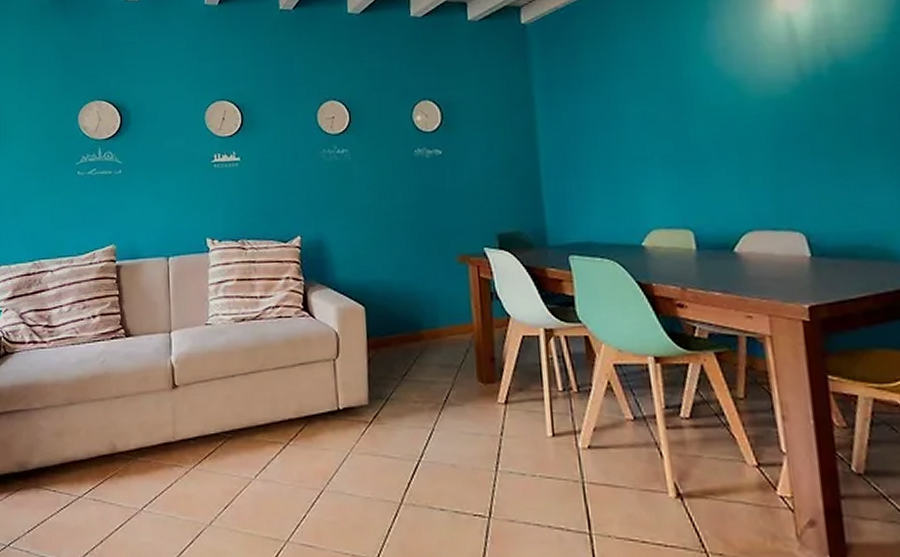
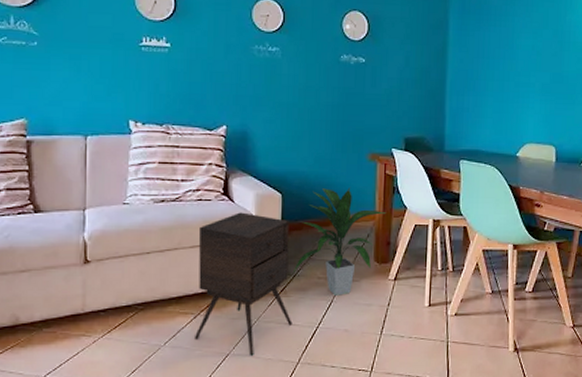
side table: none [281,329,390,493] -> present [195,212,292,356]
indoor plant: none [384,295,485,423] -> present [292,187,386,296]

